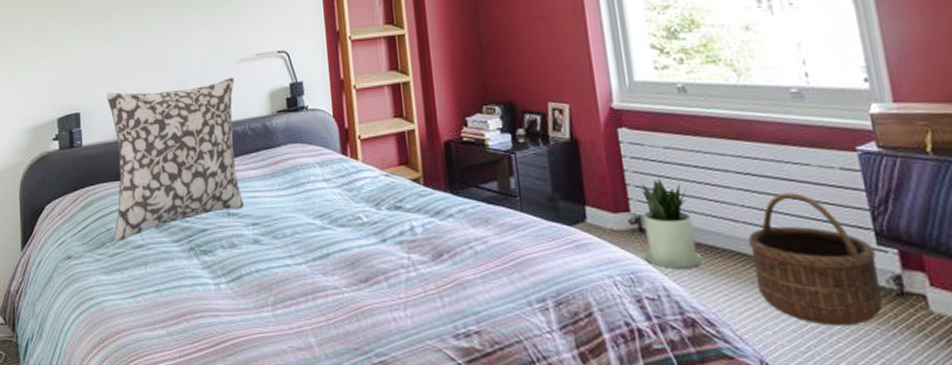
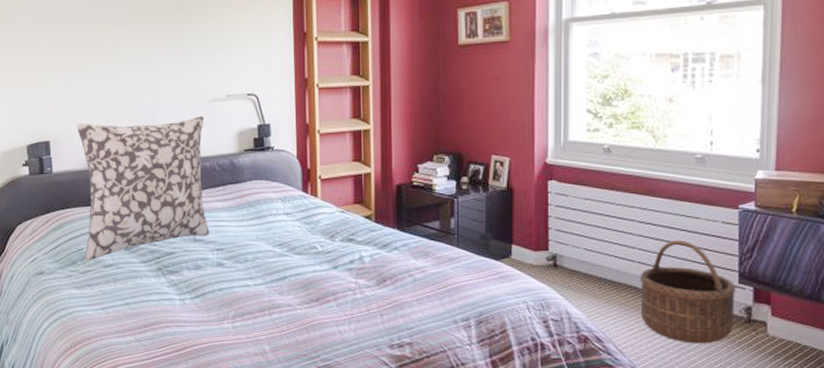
planter: present [641,179,703,268] -> none [555,224,602,297]

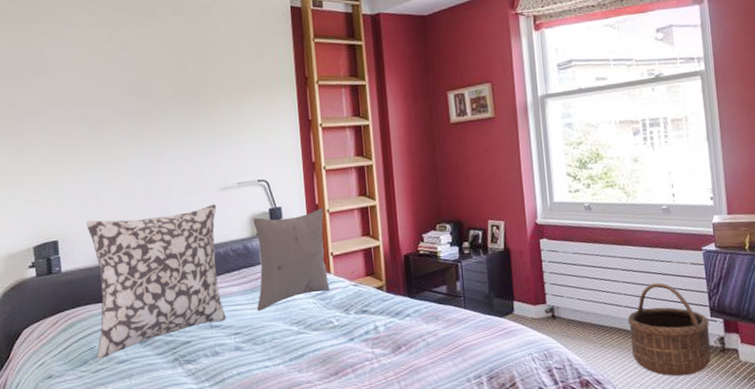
cushion: none [240,128,316,230] -> present [253,208,330,312]

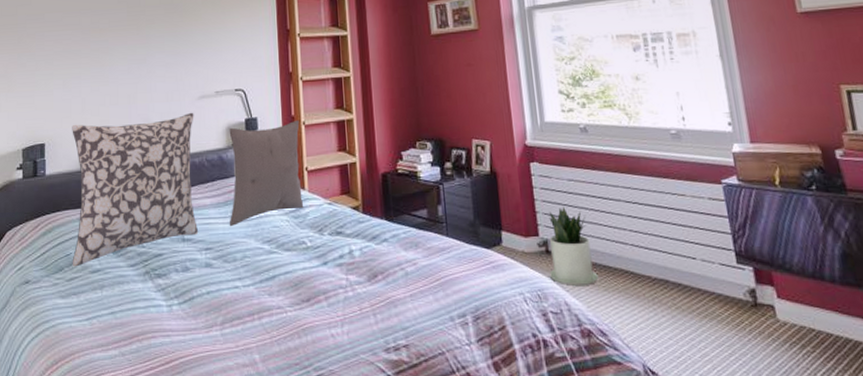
planter: none [555,277,596,345] -> present [548,207,598,286]
basket: present [627,283,711,377] -> none [634,219,741,334]

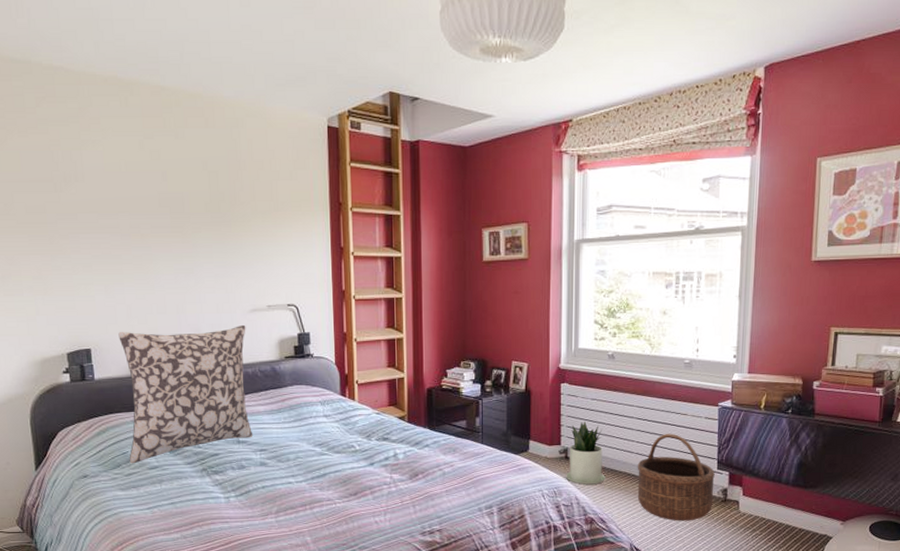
cushion: present [229,120,304,227] -> none [281,336,354,432]
basket: none [634,219,741,334] -> present [637,434,715,521]

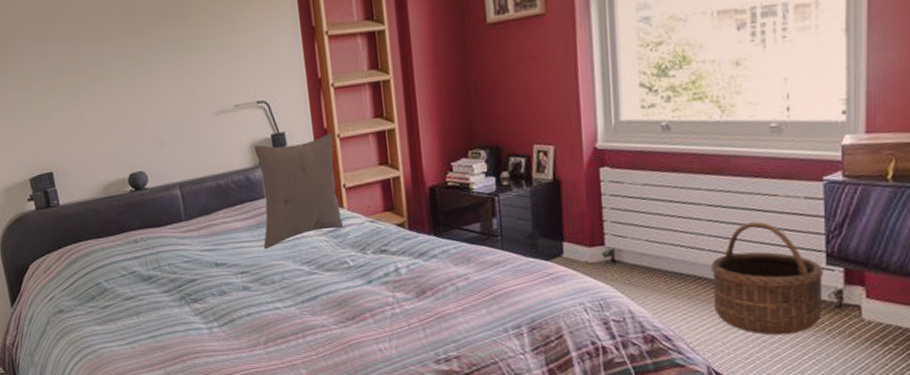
pillow: present [118,324,253,464] -> none [79,130,232,296]
cushion: none [281,336,354,432] -> present [254,132,344,250]
planter: present [566,422,605,485] -> none [614,214,668,294]

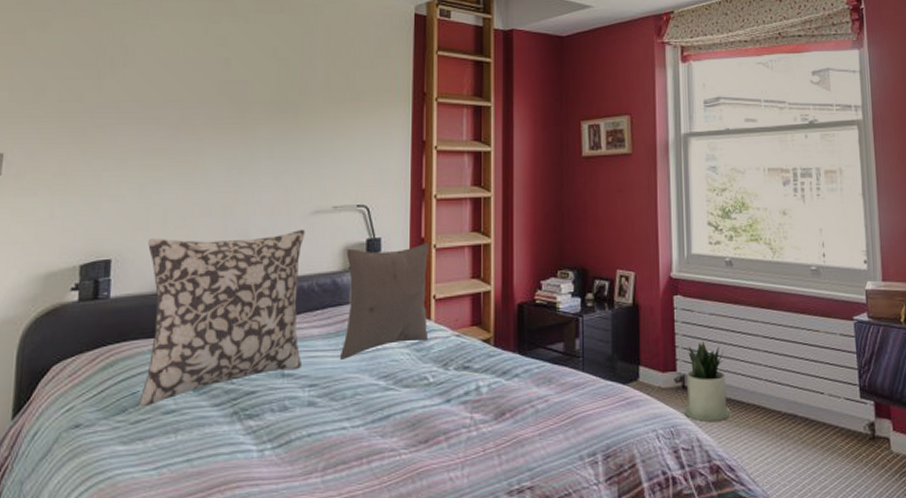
pillow: none [79,130,232,296] -> present [138,229,306,408]
planter: none [614,214,668,294] -> present [684,342,731,422]
basket: present [710,221,823,336] -> none [767,355,859,467]

